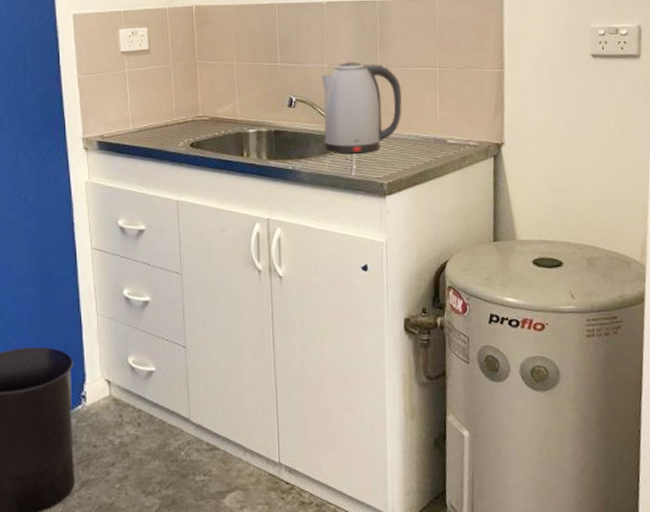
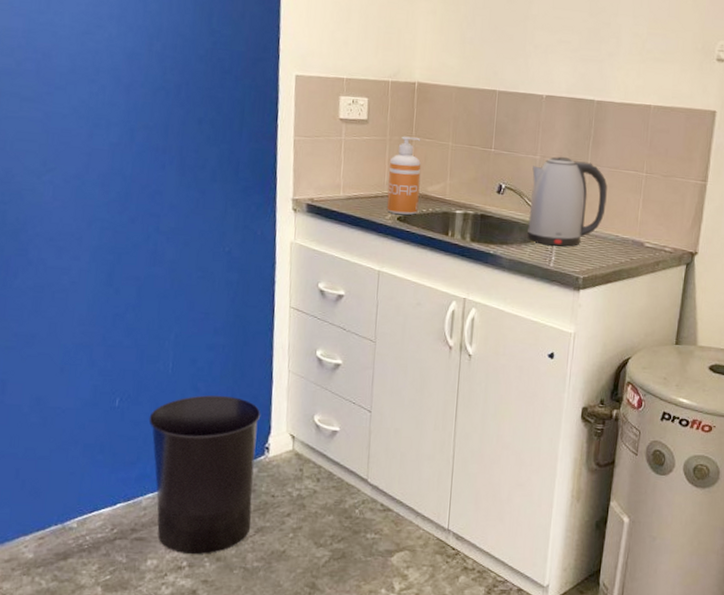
soap dispenser: none [175,60,210,141] -> present [386,136,422,215]

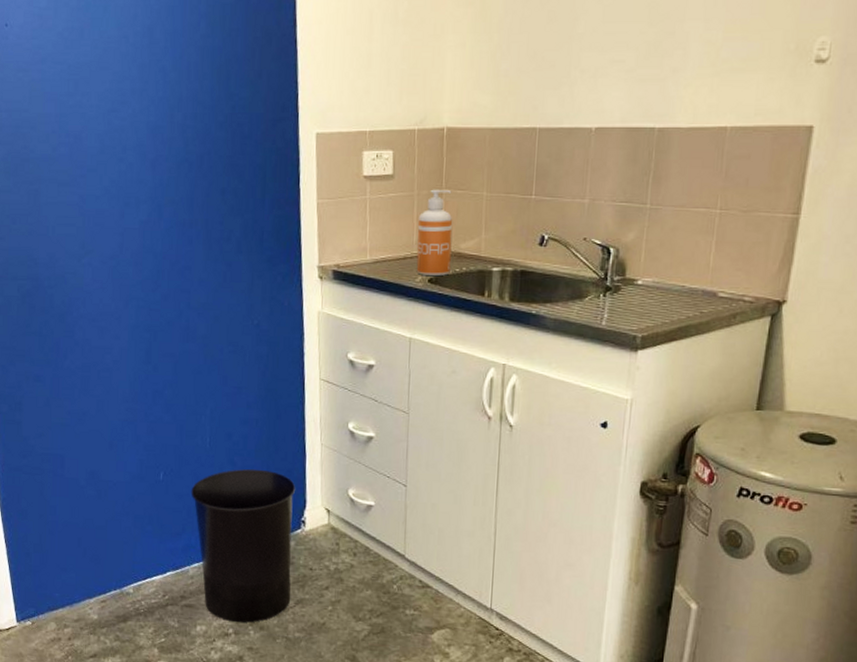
kettle: present [527,156,608,247] -> none [575,197,671,302]

